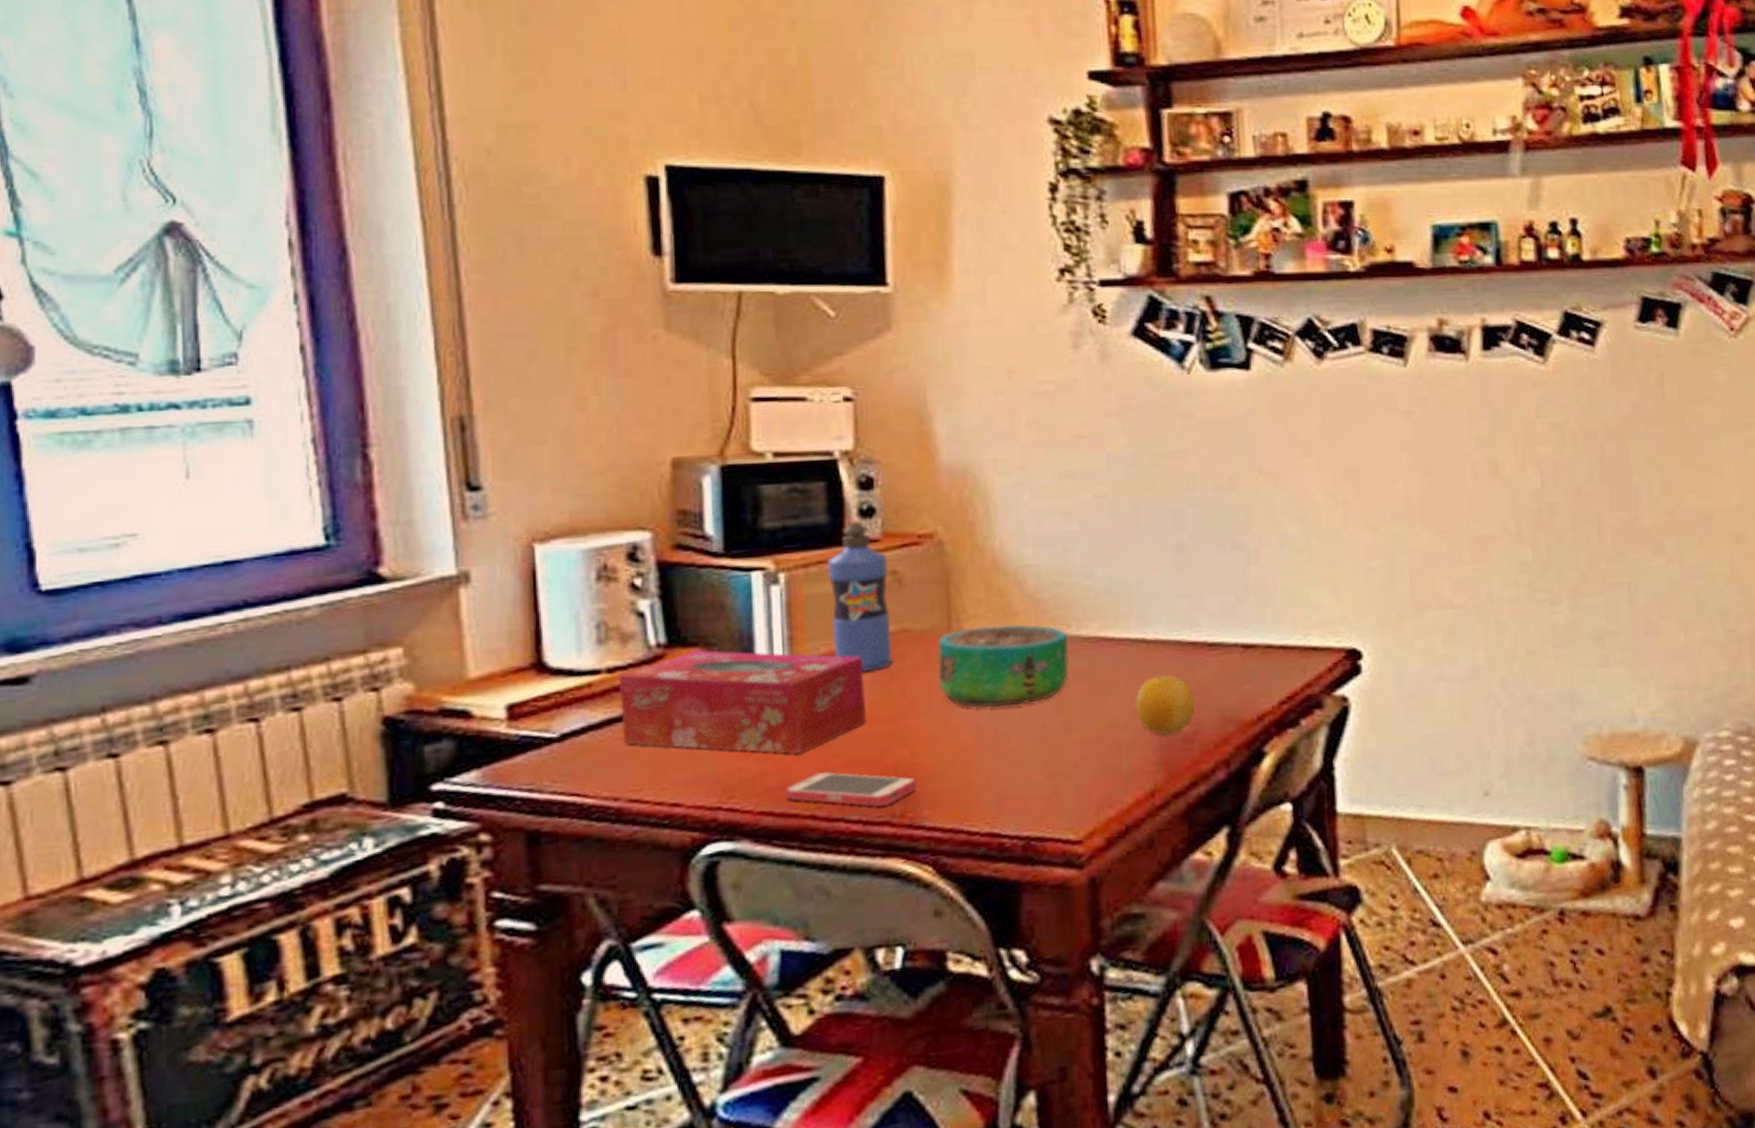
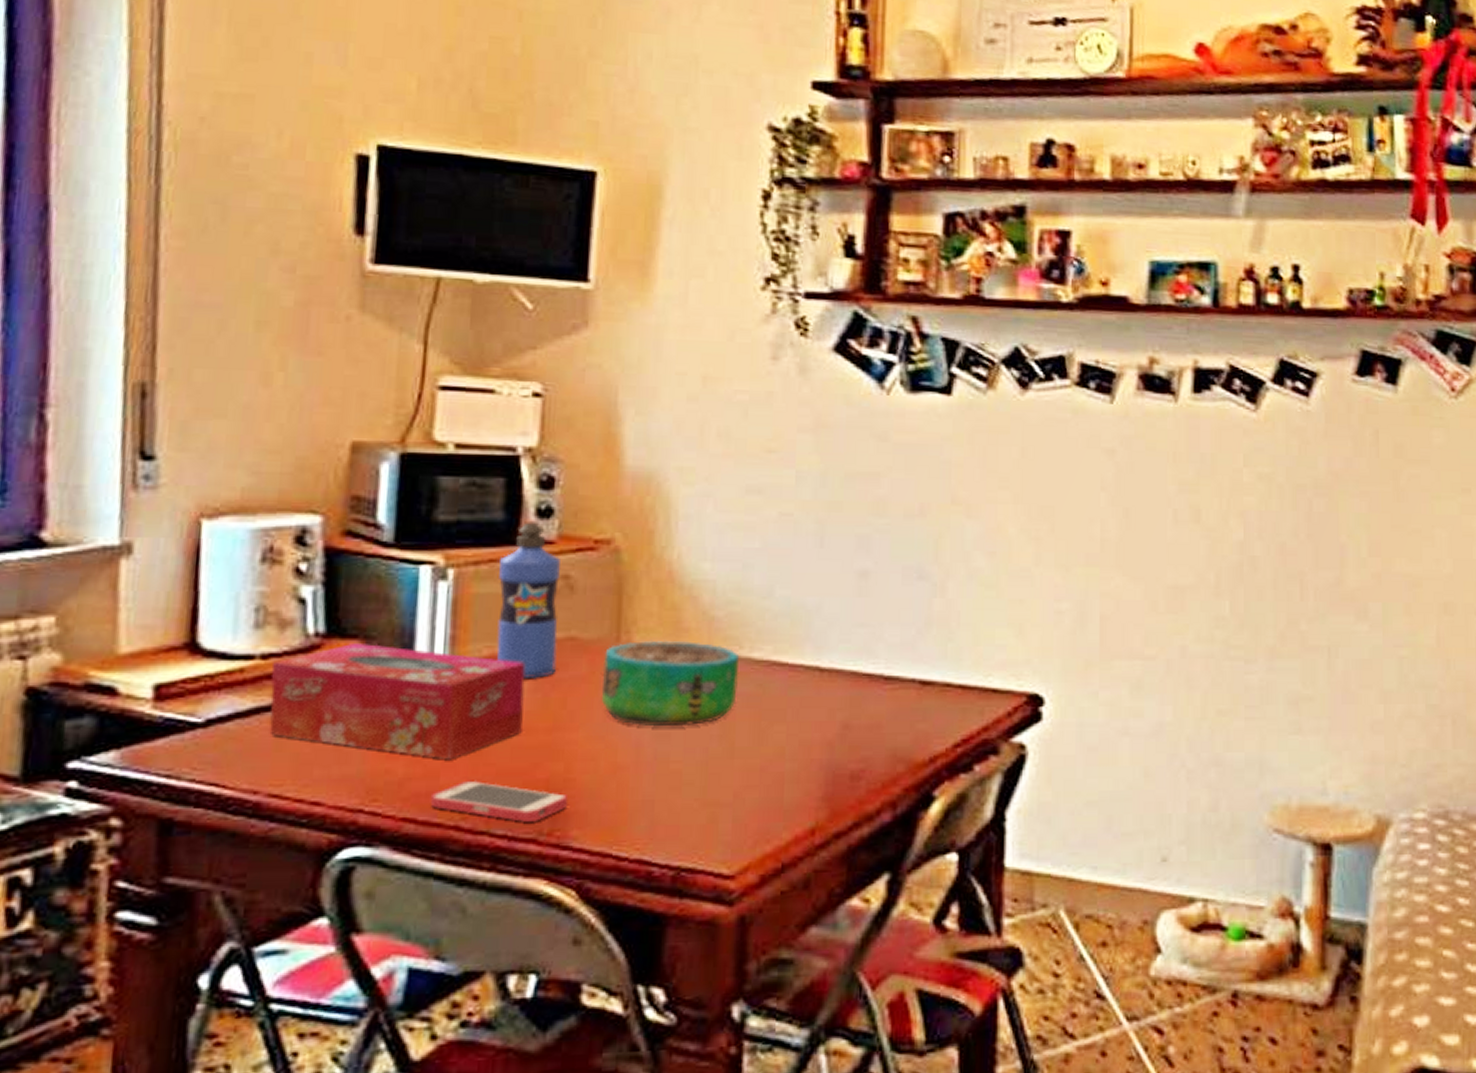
fruit: present [1135,675,1195,736] -> none [803,707,865,771]

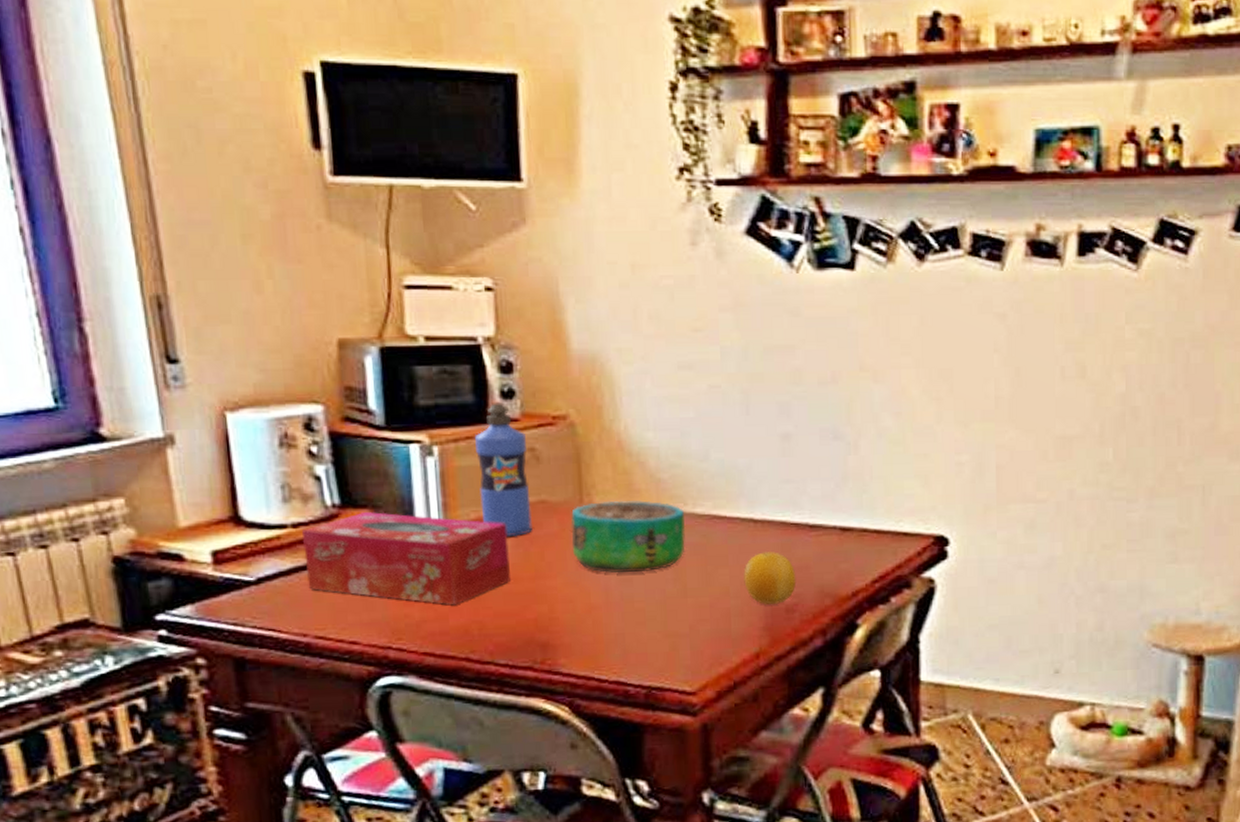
smartphone: present [430,780,567,822] -> none [443,621,554,653]
fruit: none [803,707,865,771] -> present [743,552,796,606]

